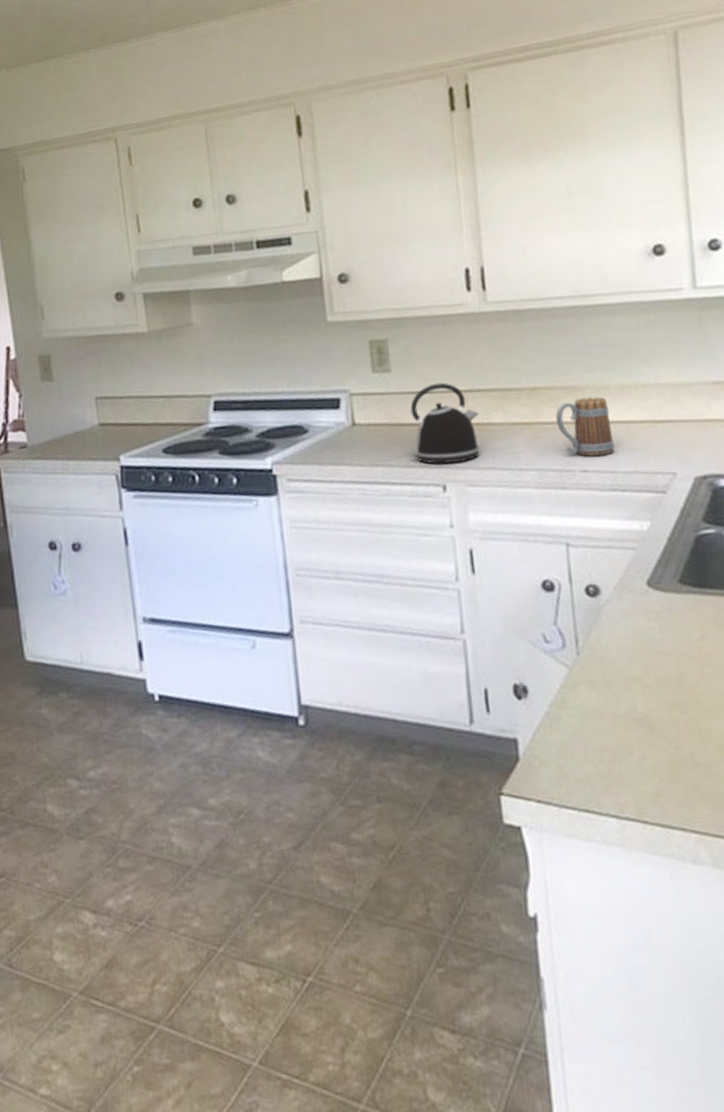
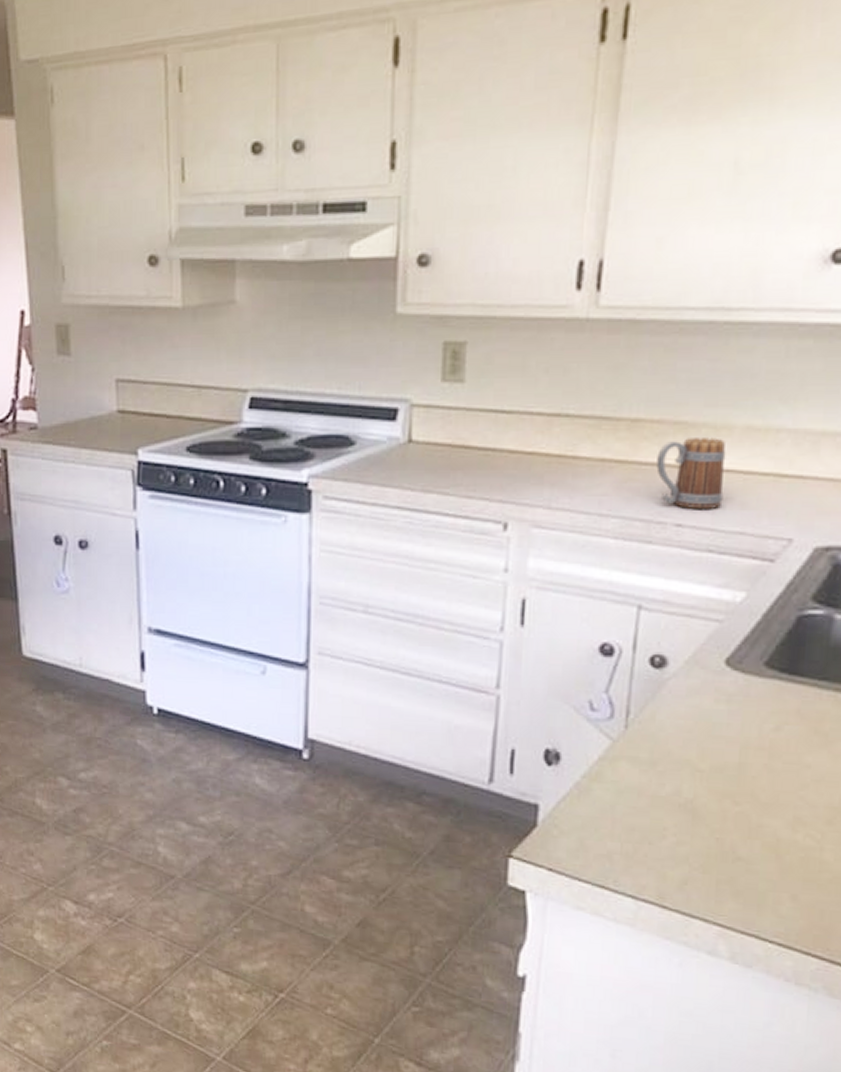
kettle: present [410,382,480,464] -> none [473,401,563,498]

